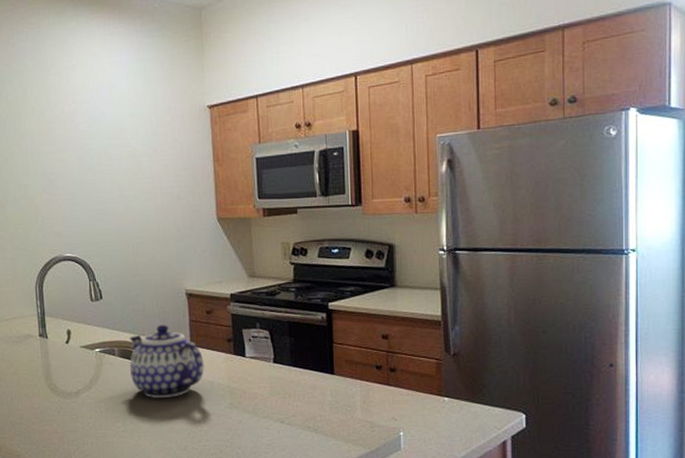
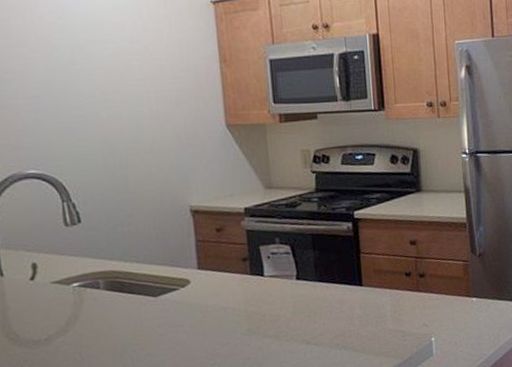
teapot: present [129,324,204,398] -> none [119,247,216,335]

